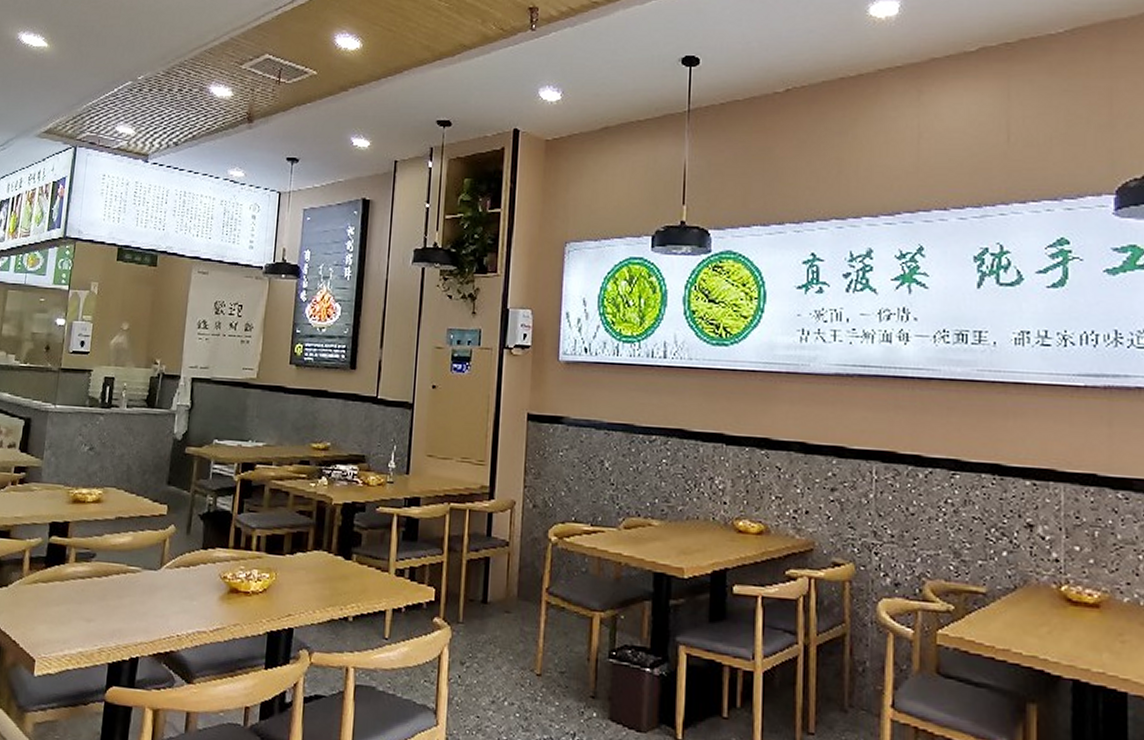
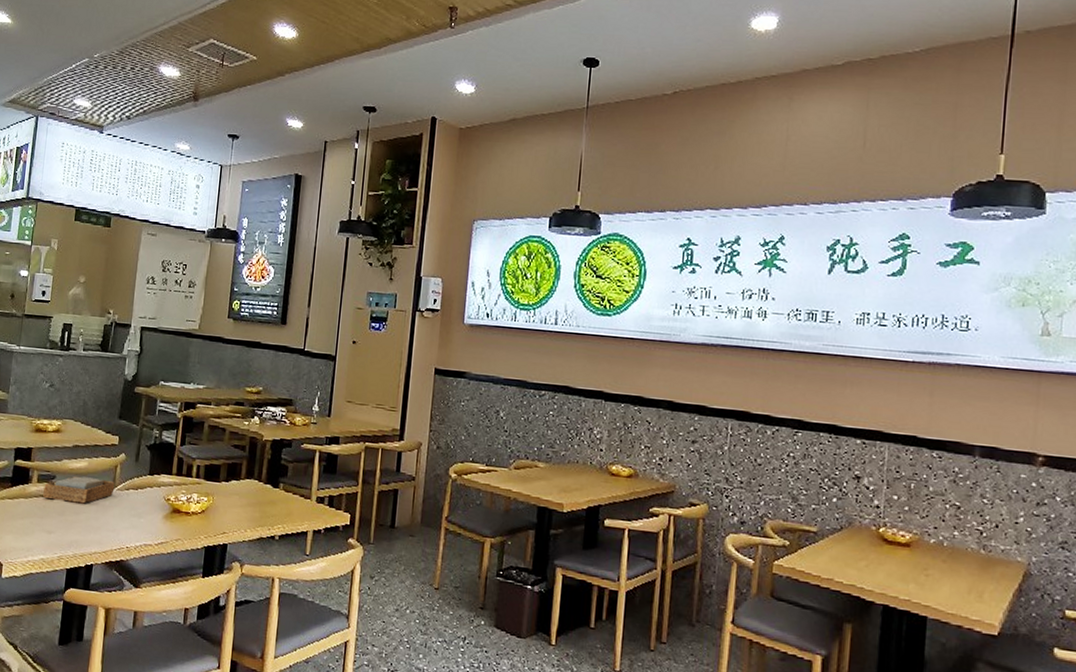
napkin holder: none [80,553,164,586] -> present [42,476,115,504]

